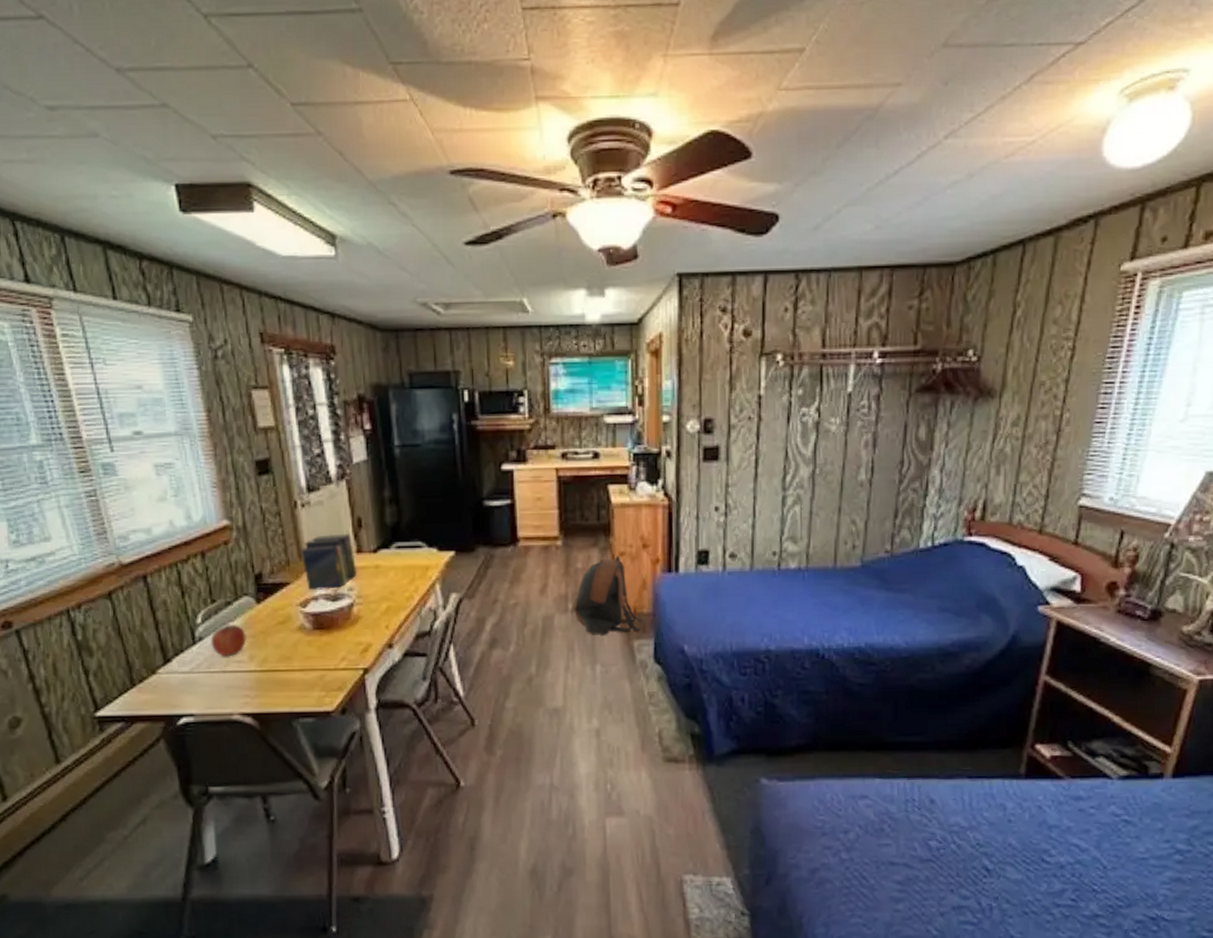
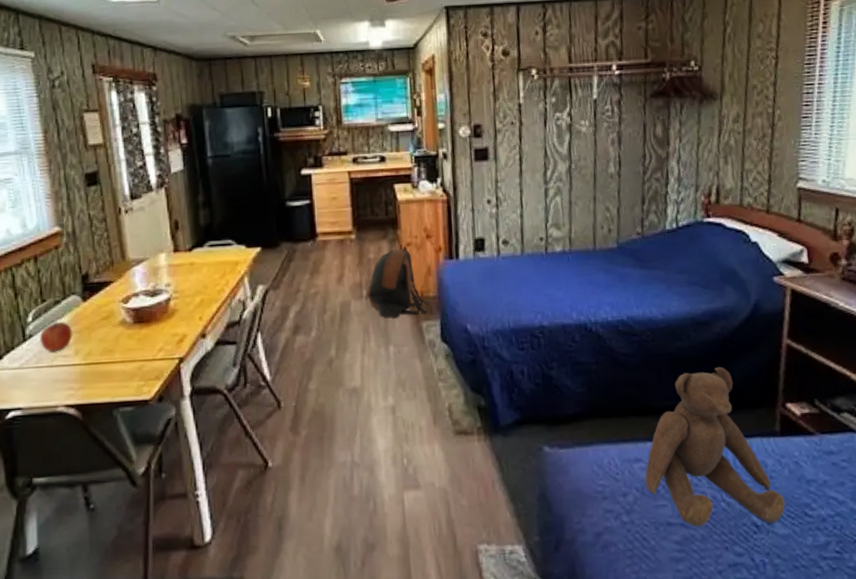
books: present [301,533,358,590] -> none [124,234,174,287]
teddy bear: none [870,702,1022,868] -> present [645,366,786,527]

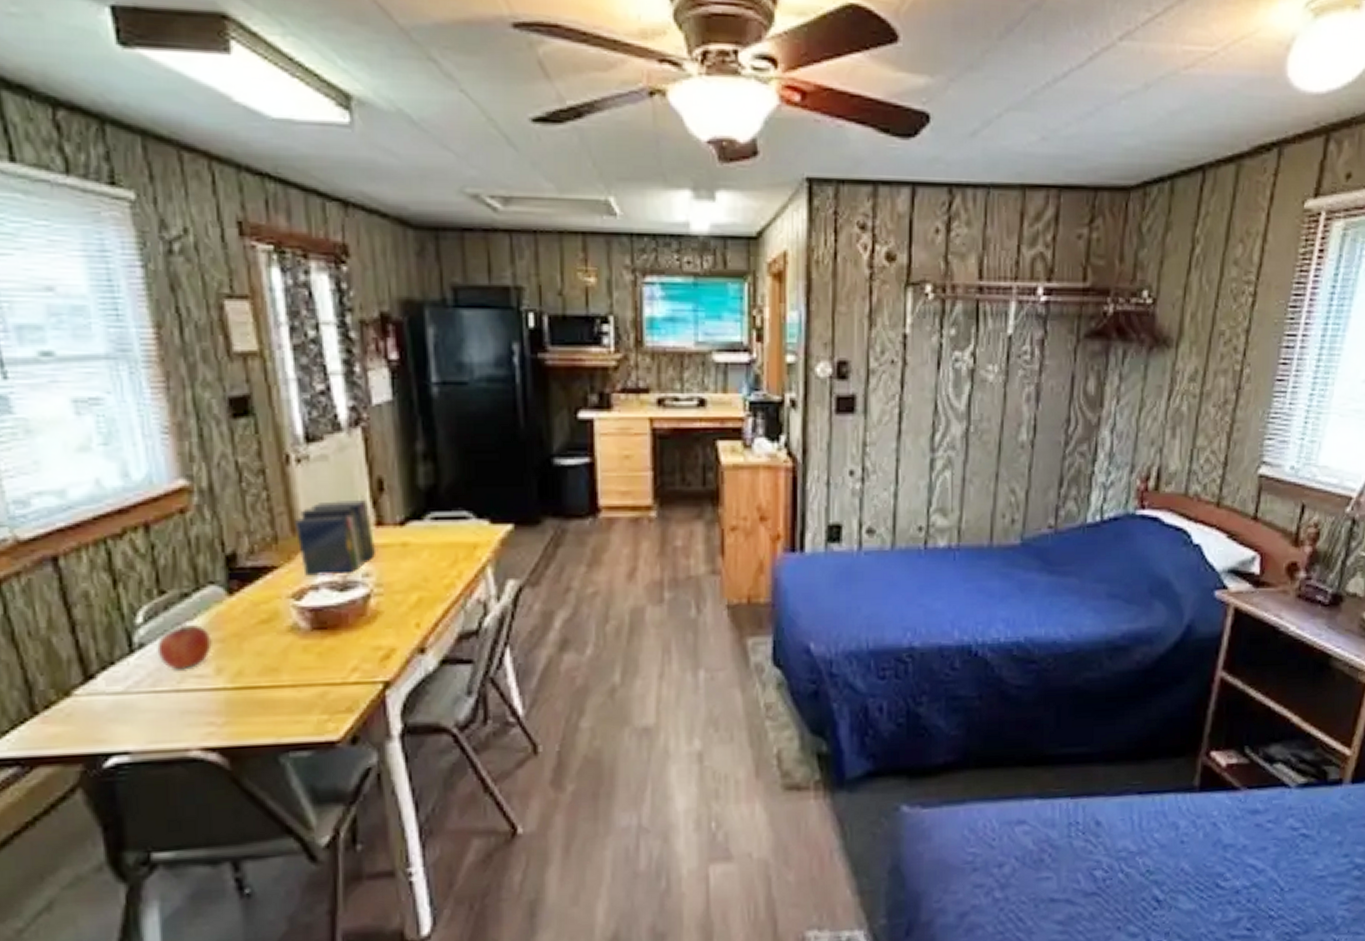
books: none [124,234,174,287] -> present [295,499,377,576]
backpack: present [364,246,428,318] -> none [666,530,757,632]
teddy bear: present [645,366,786,527] -> none [1028,704,1195,903]

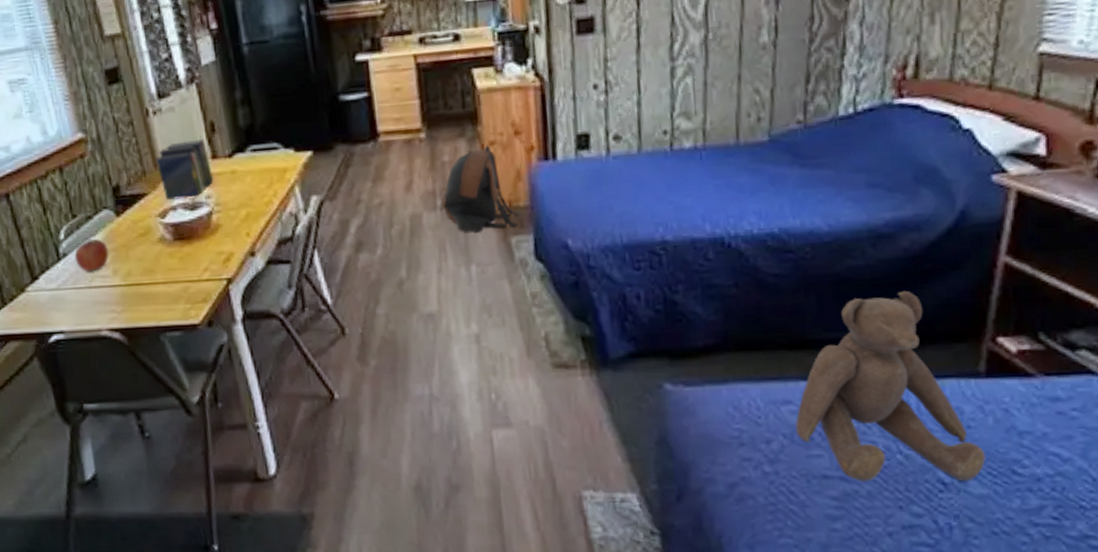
backpack: none [666,530,757,632] -> present [439,145,518,233]
teddy bear: none [1028,704,1195,903] -> present [795,290,986,482]

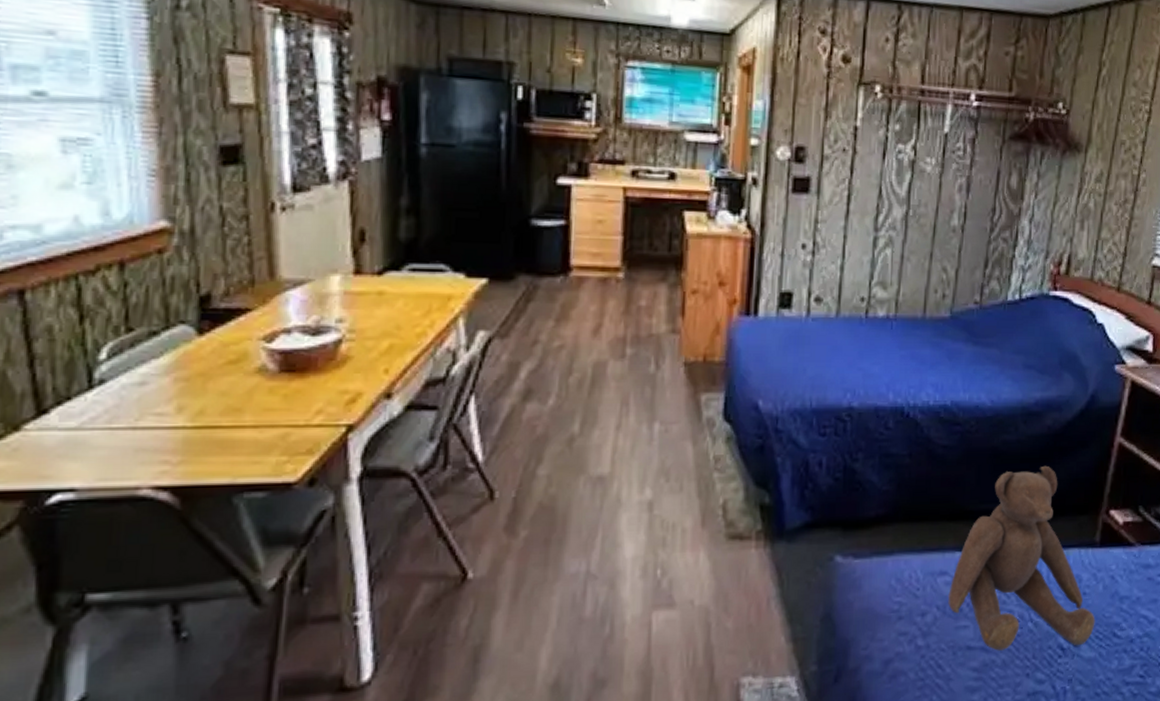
fruit: present [74,239,109,272] -> none [117,362,176,406]
books: present [156,138,214,200] -> none [273,247,353,320]
backpack: present [439,145,518,233] -> none [628,293,712,387]

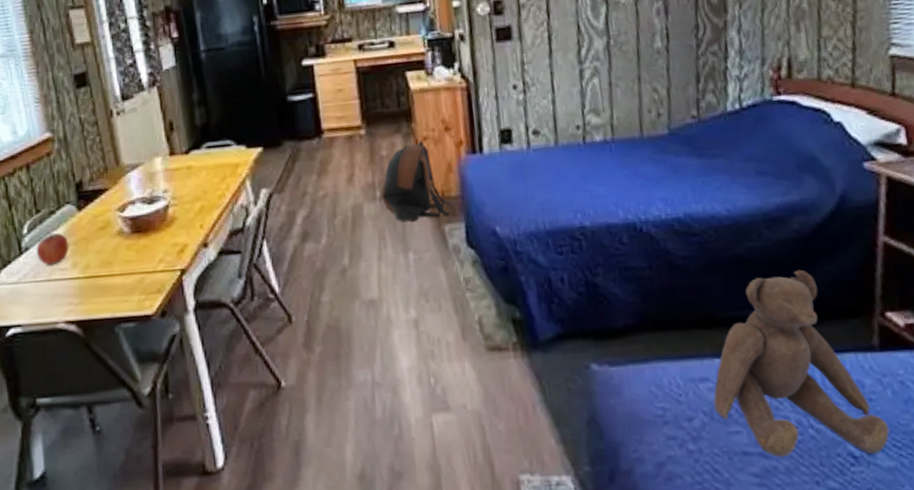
fruit: none [117,362,176,406] -> present [36,233,69,265]
backpack: none [628,293,712,387] -> present [378,140,451,221]

